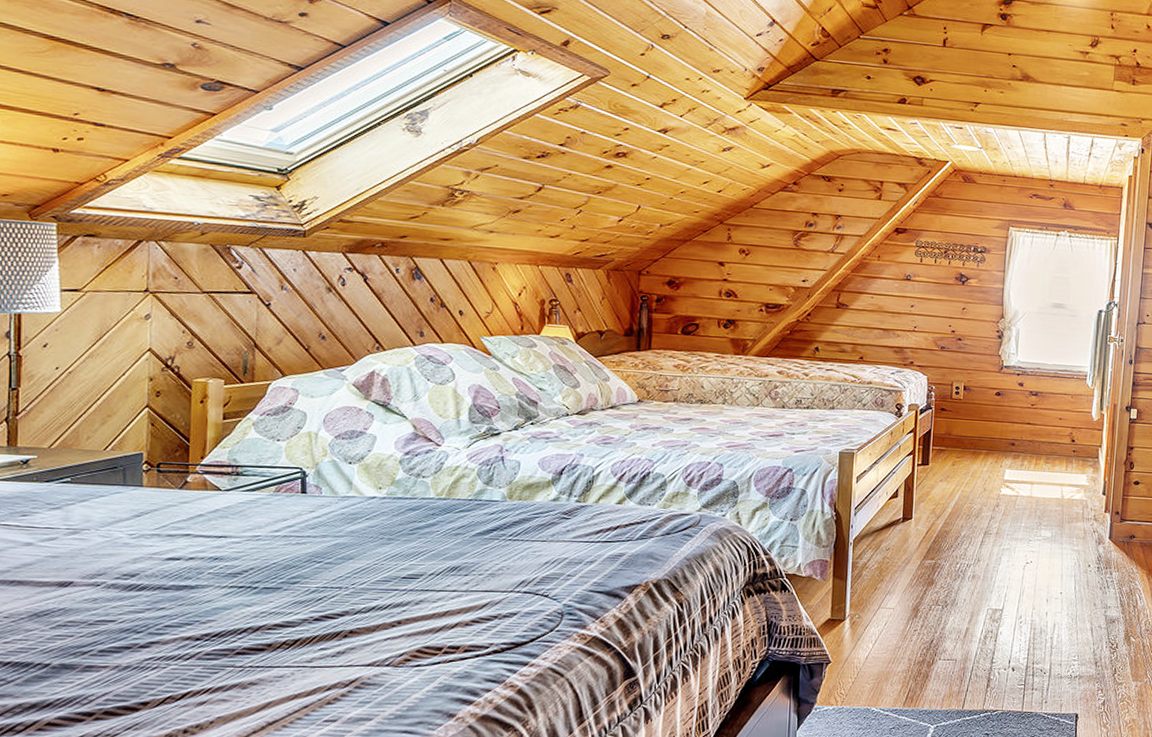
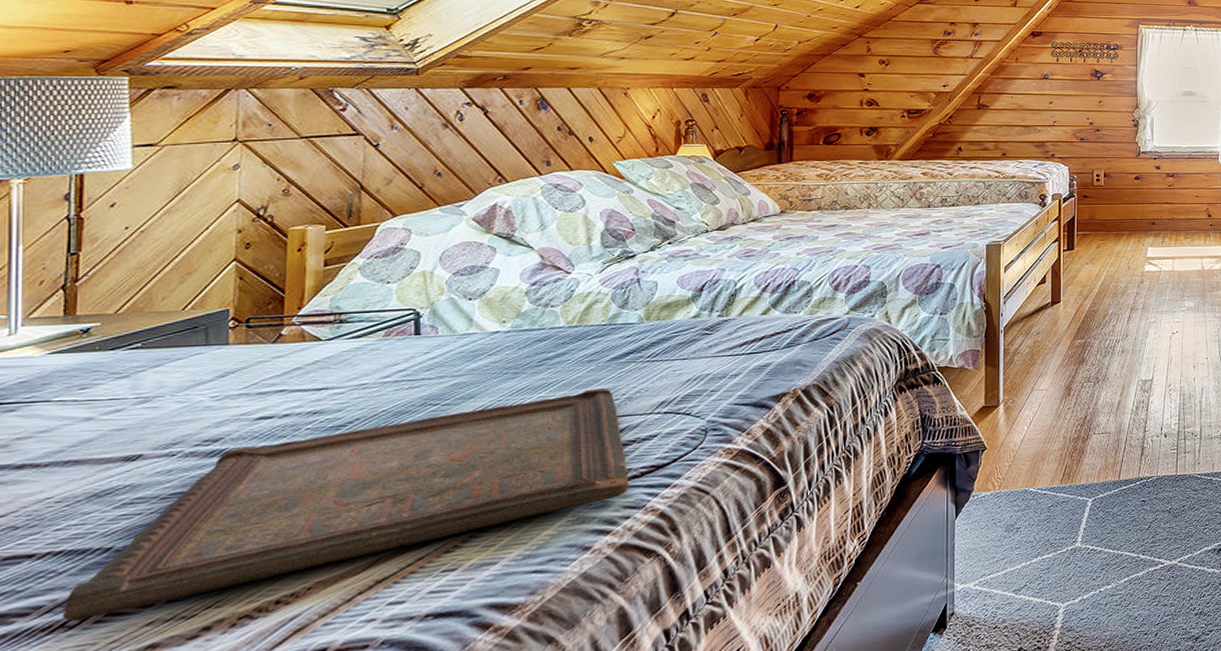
serving tray: none [11,562,491,726] -> present [61,388,629,621]

